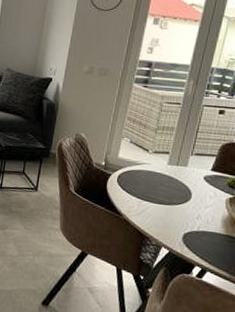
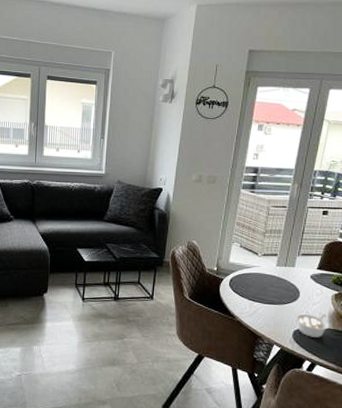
legume: none [185,215,223,243] -> present [295,313,330,338]

